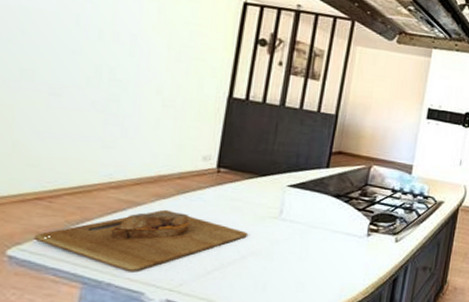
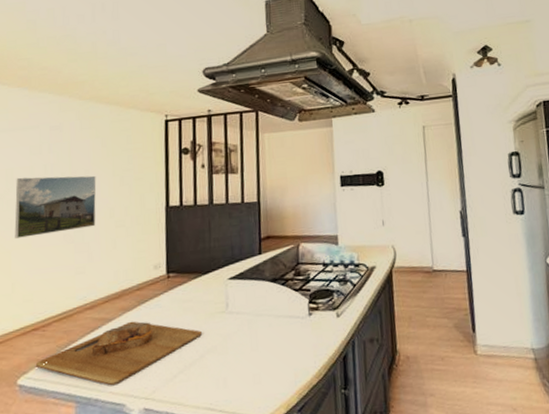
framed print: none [23,21,146,100] -> present [14,175,96,238]

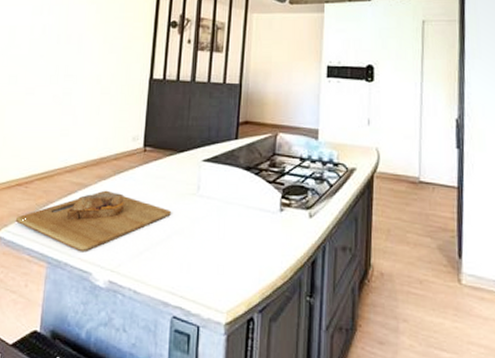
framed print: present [14,175,96,238] -> none [10,35,88,94]

